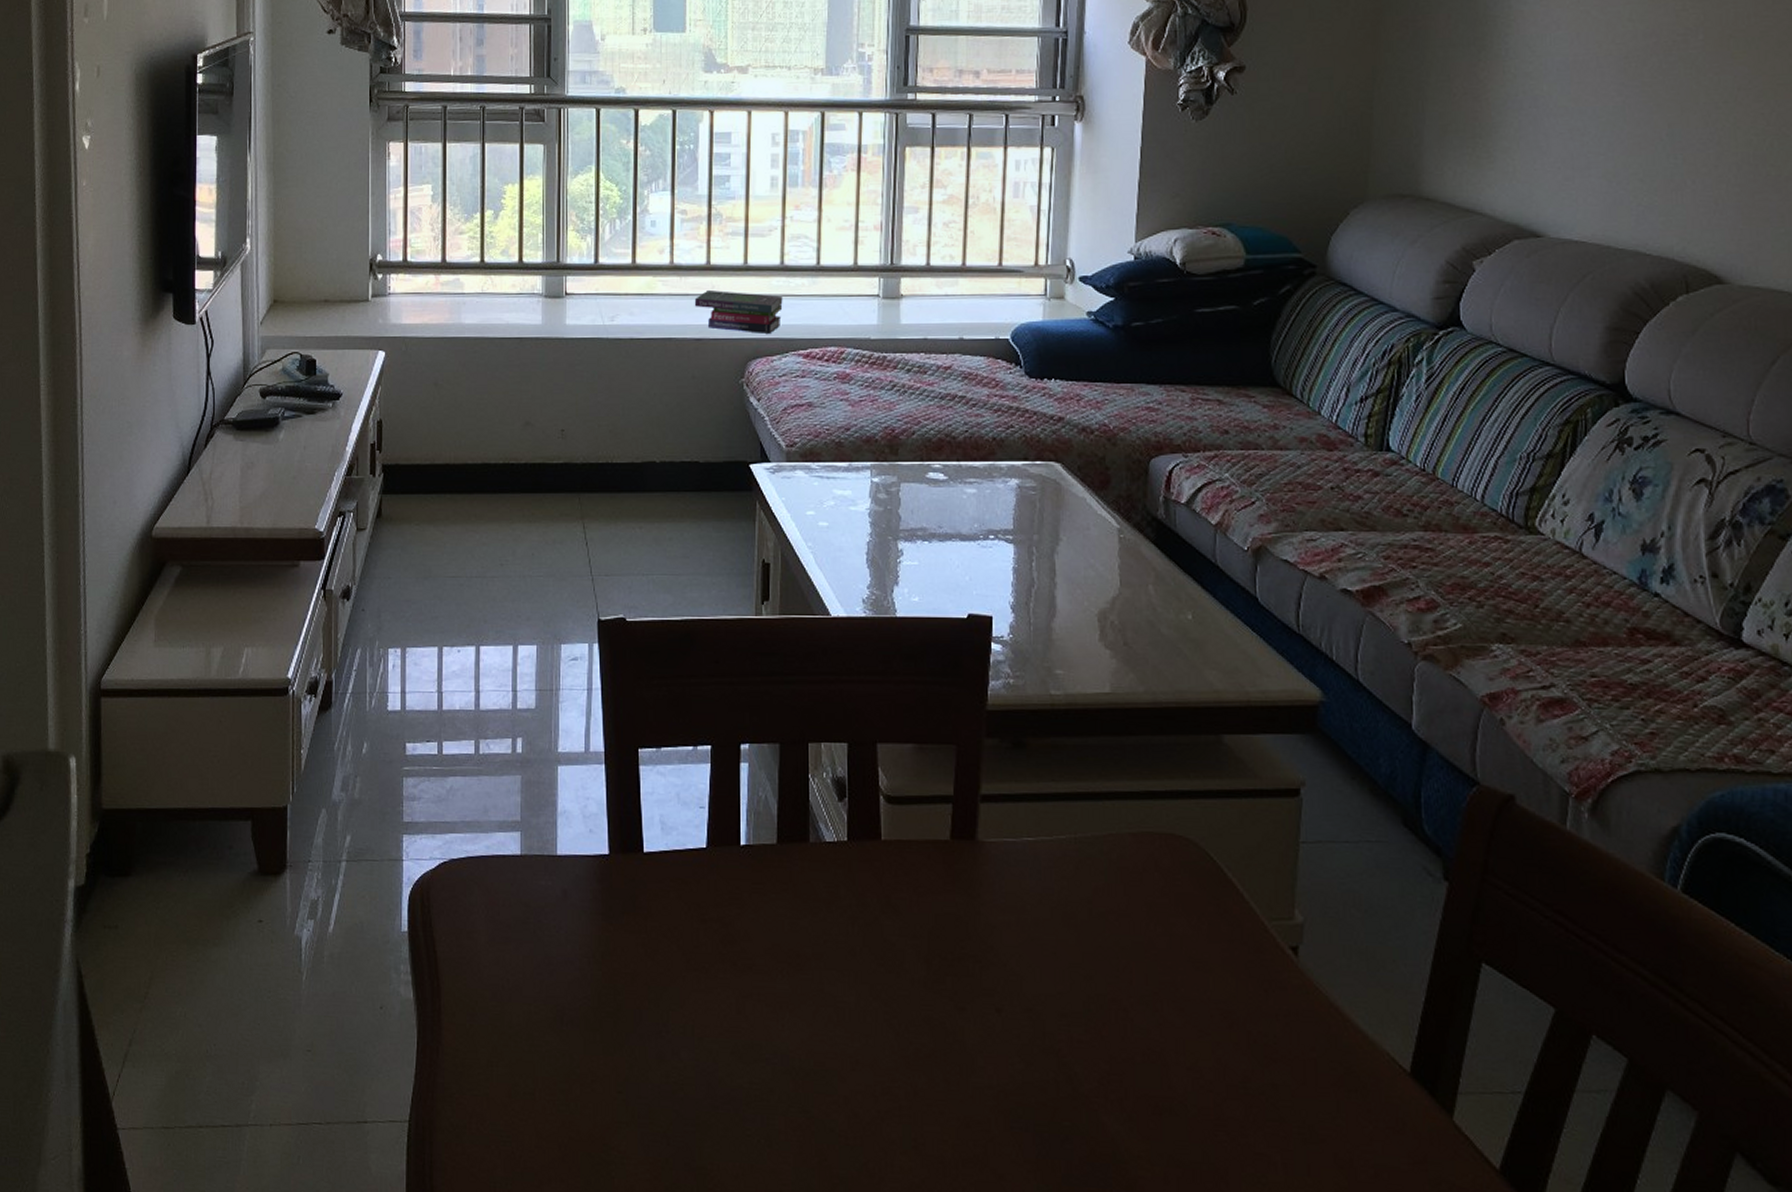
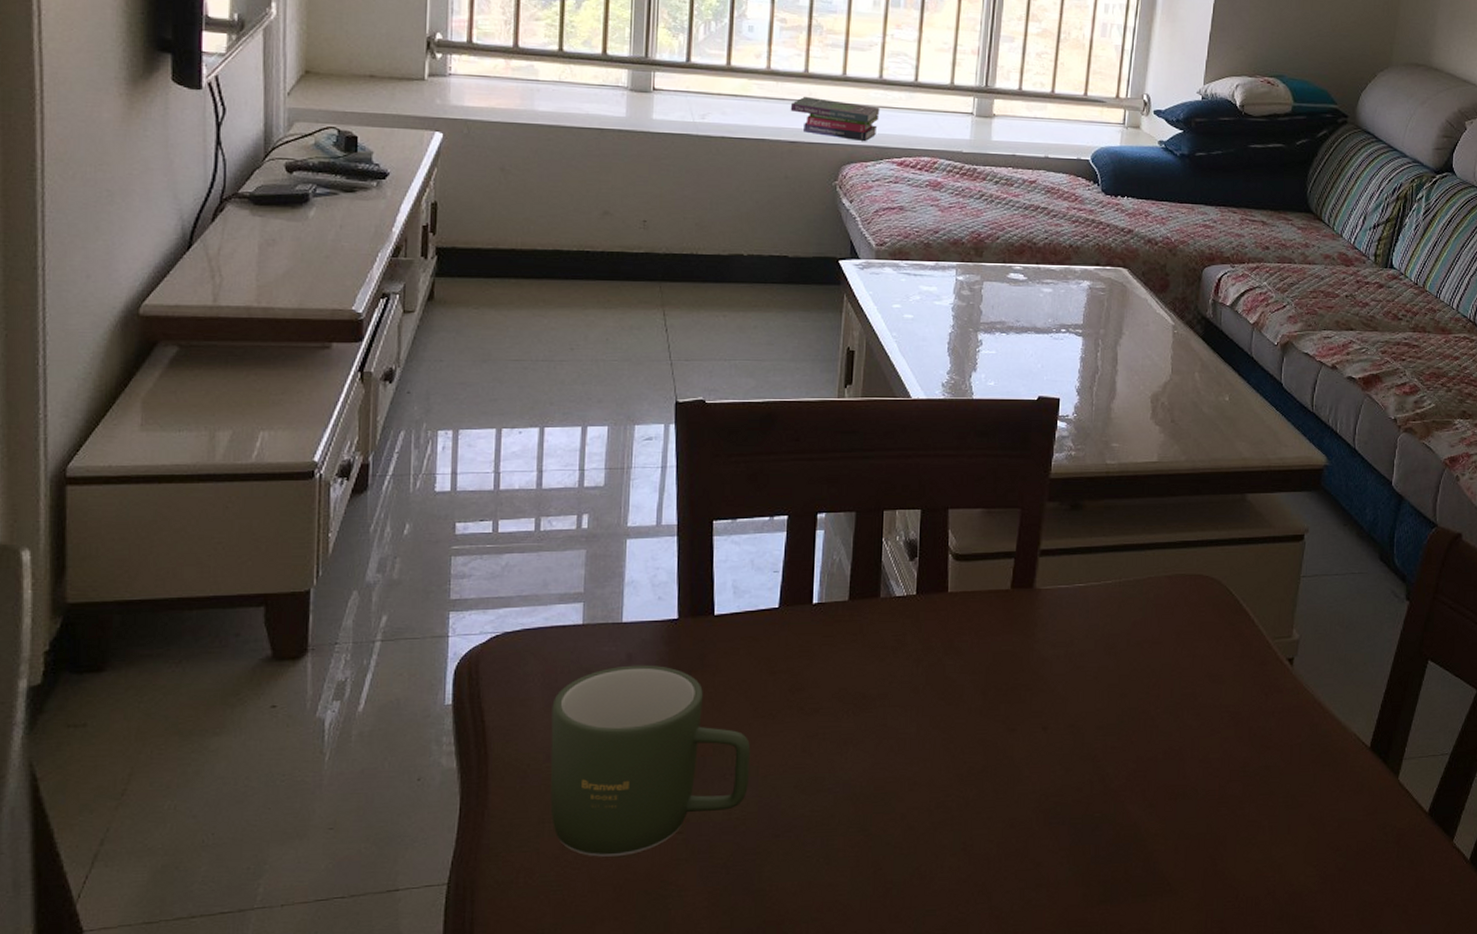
mug: none [496,902,686,1112] -> present [550,665,751,857]

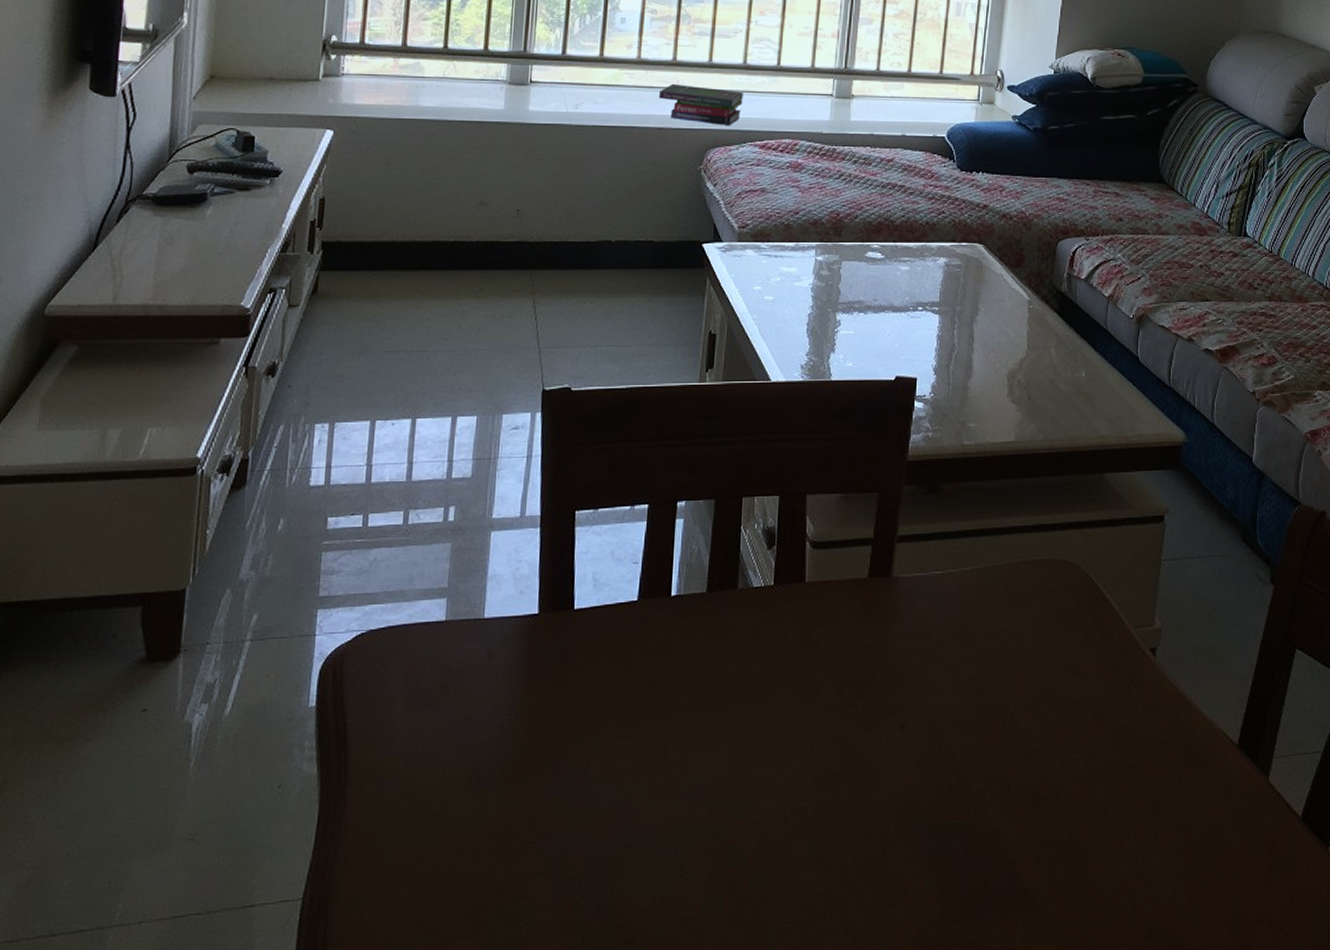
mug: present [550,665,751,857] -> none [407,662,607,870]

